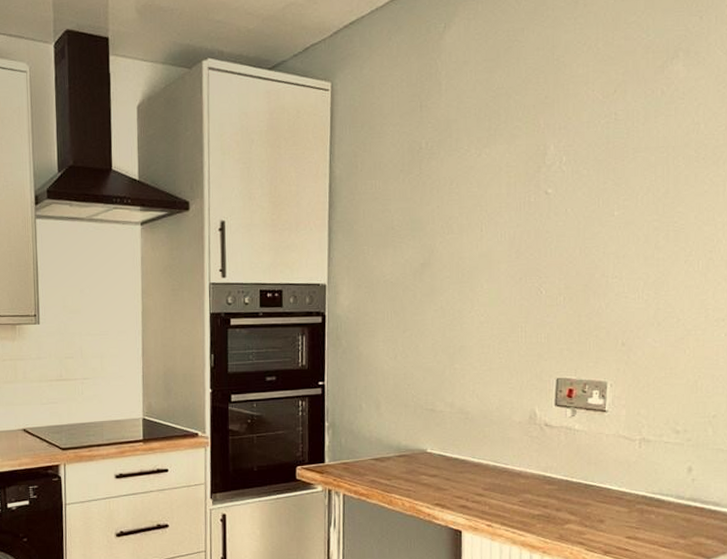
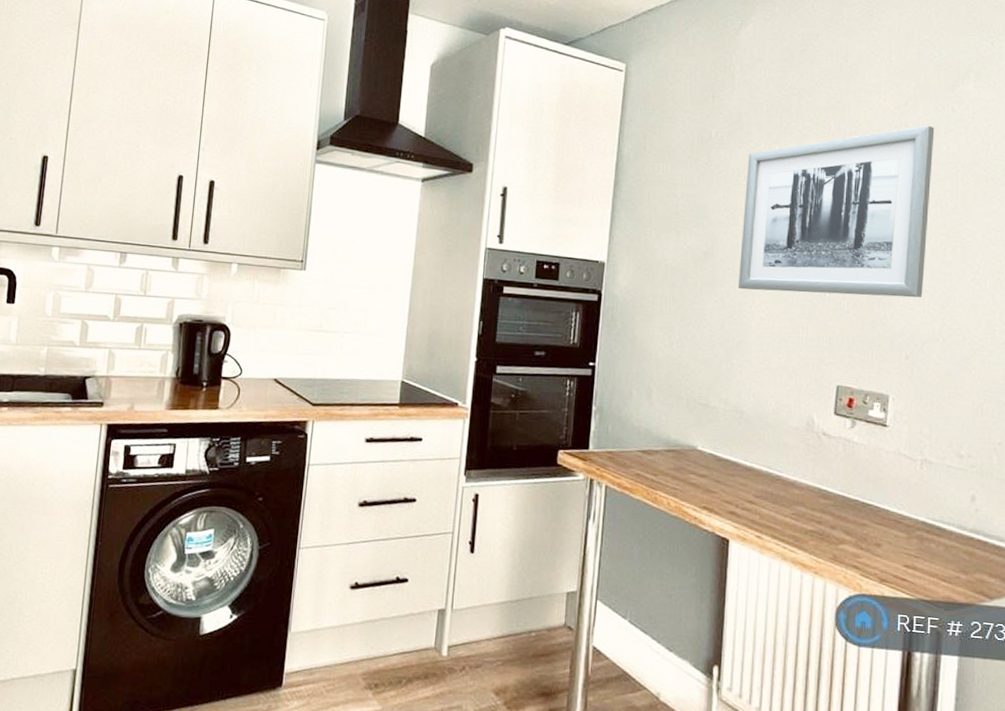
wall art: none [456,111,644,296] -> present [737,125,935,298]

